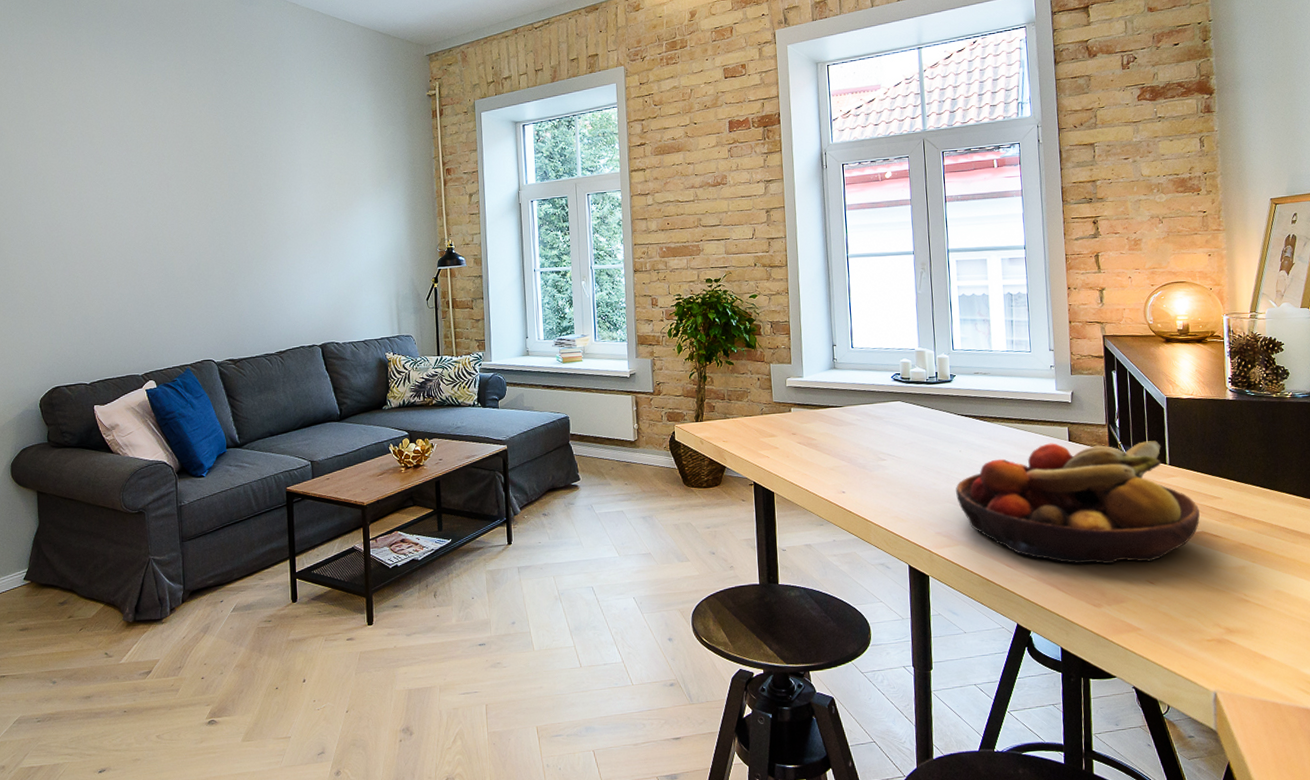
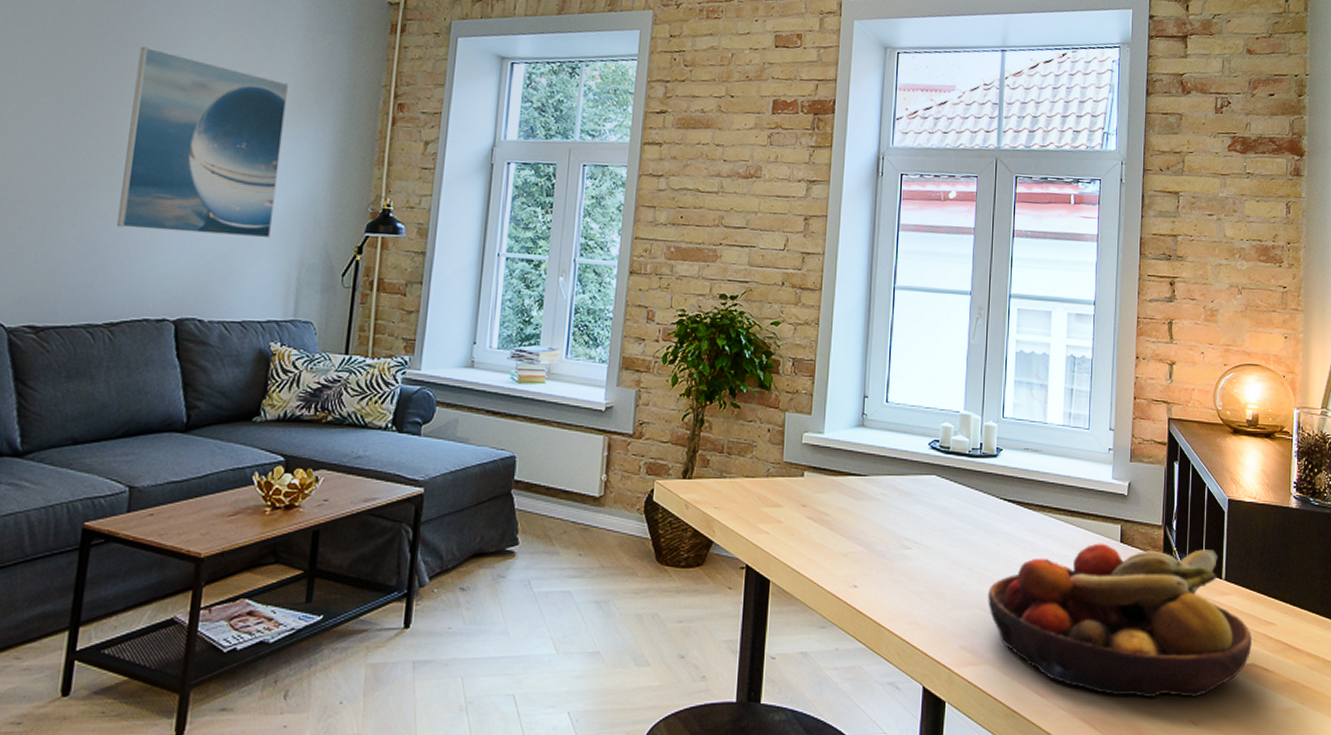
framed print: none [266,156,374,285] -> present [116,46,289,239]

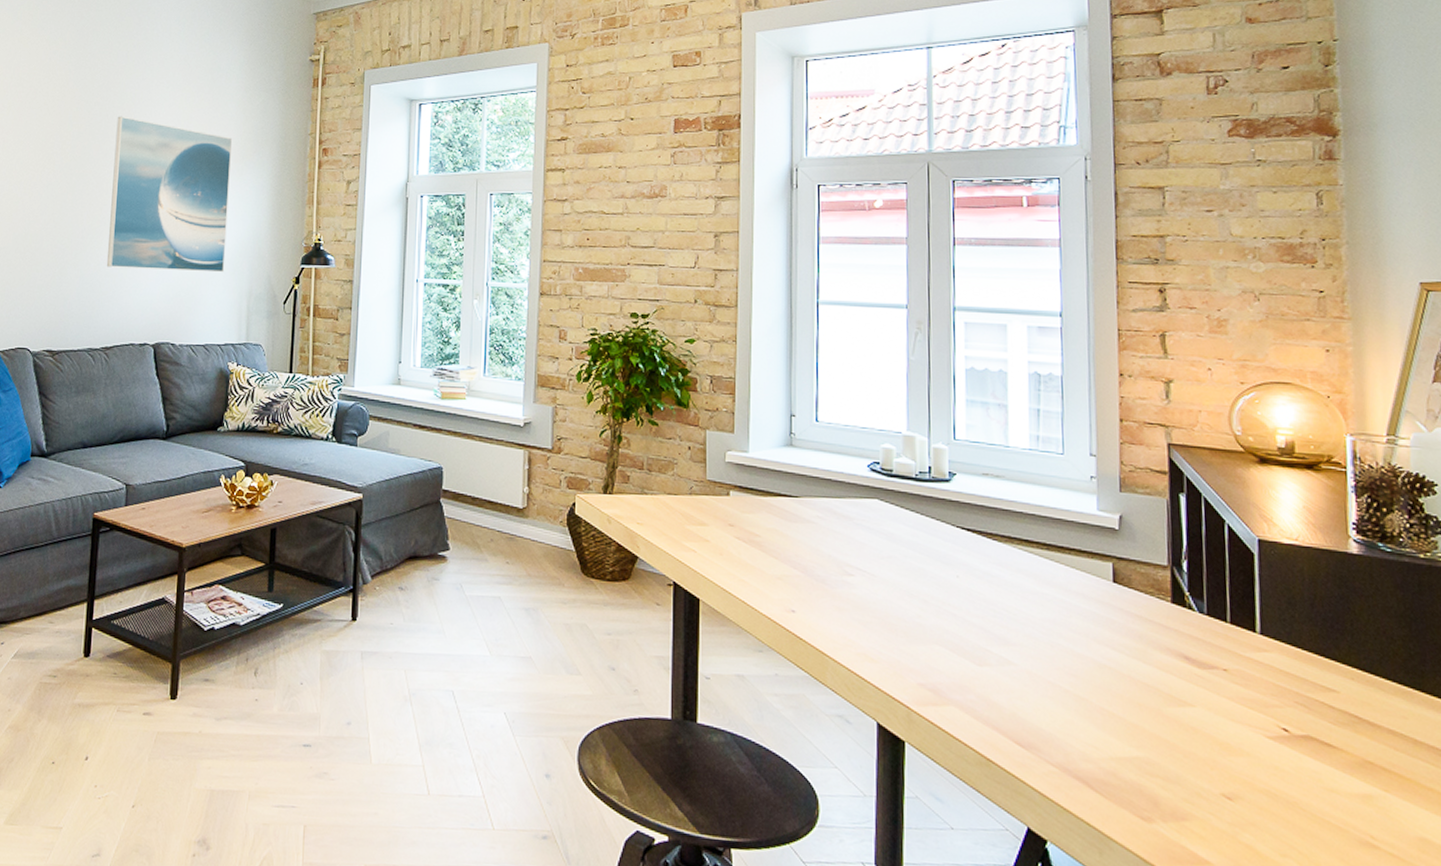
fruit bowl: present [988,543,1252,698] -> none [949,581,1305,768]

